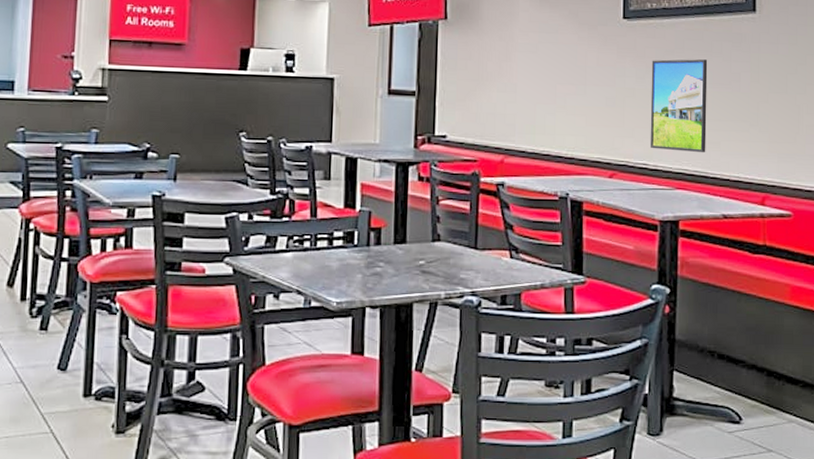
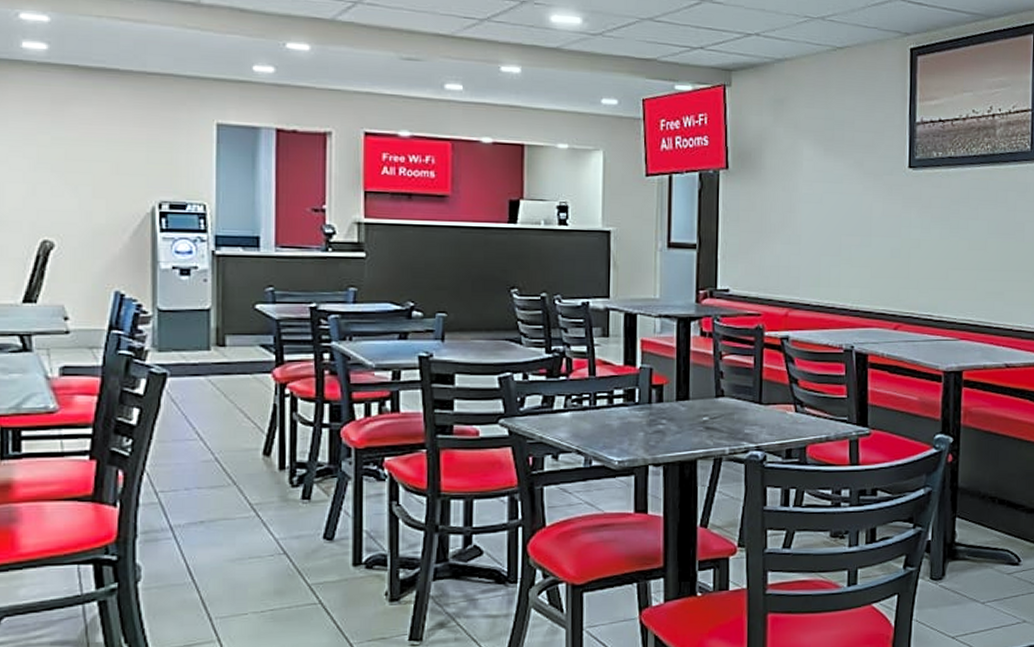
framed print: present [650,59,708,153] -> none [934,209,993,304]

